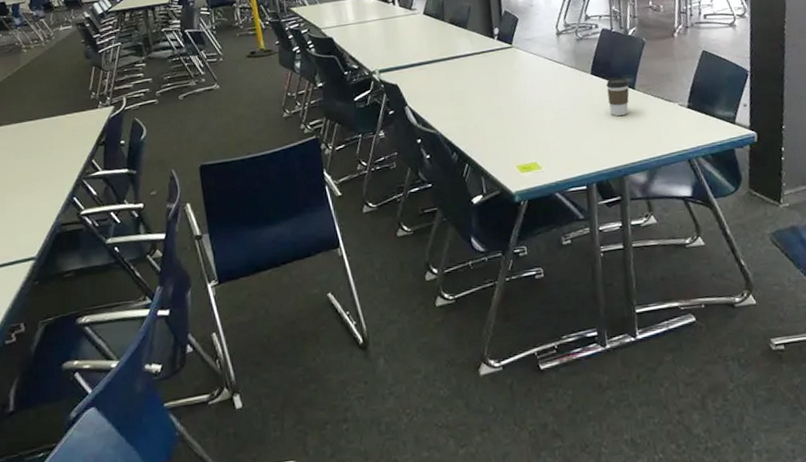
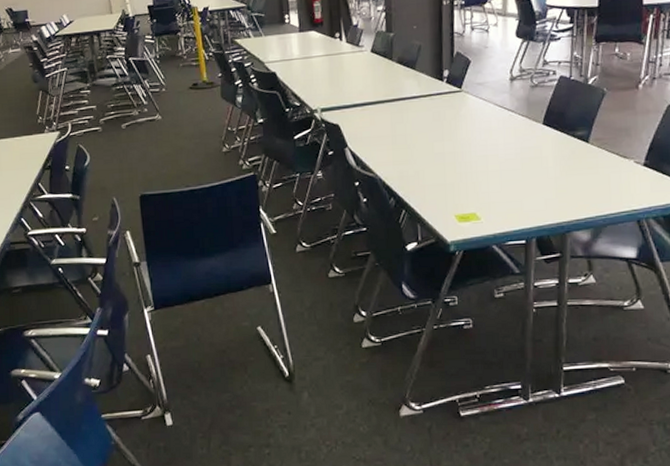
coffee cup: present [606,77,630,117] -> none [558,129,583,171]

